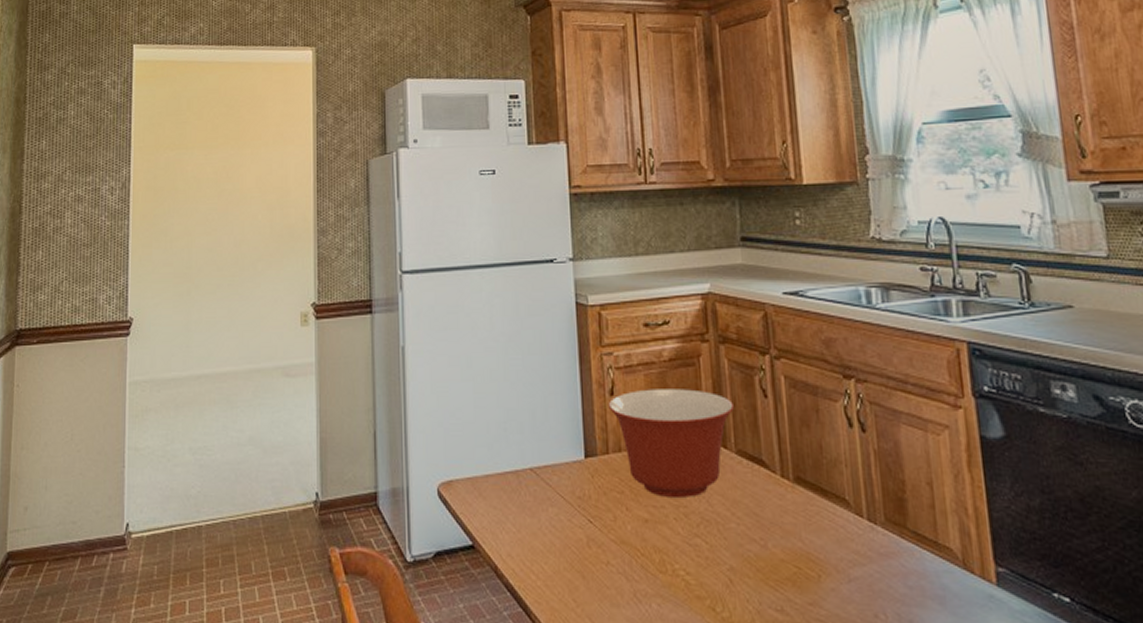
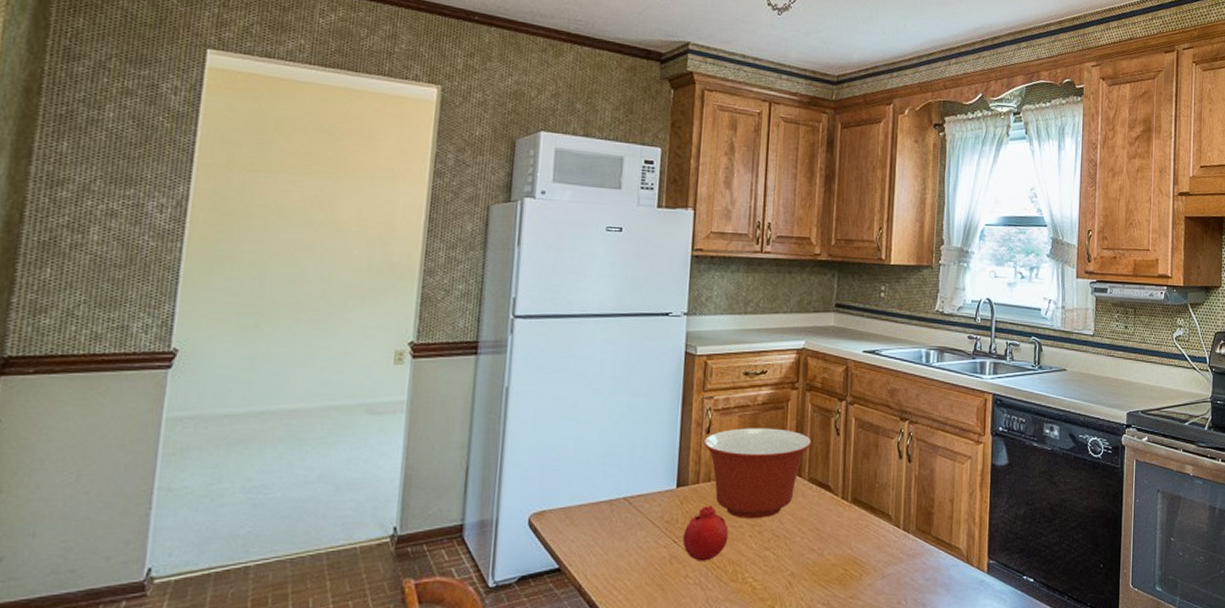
fruit: none [598,480,650,547] -> present [682,506,729,561]

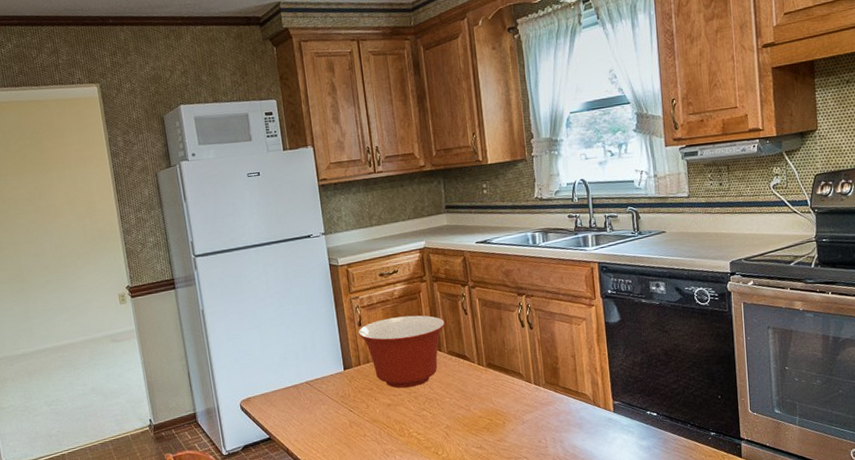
fruit: present [682,506,729,561] -> none [356,381,392,424]

